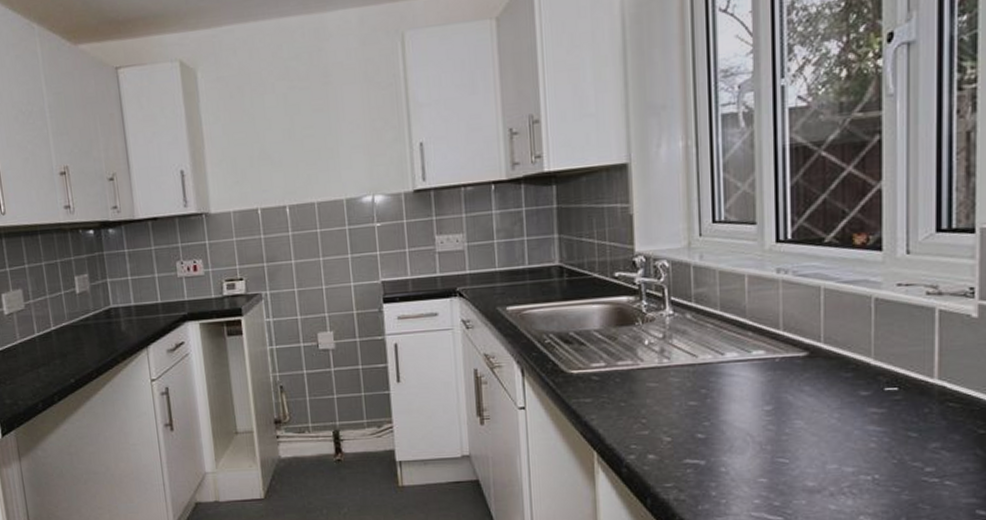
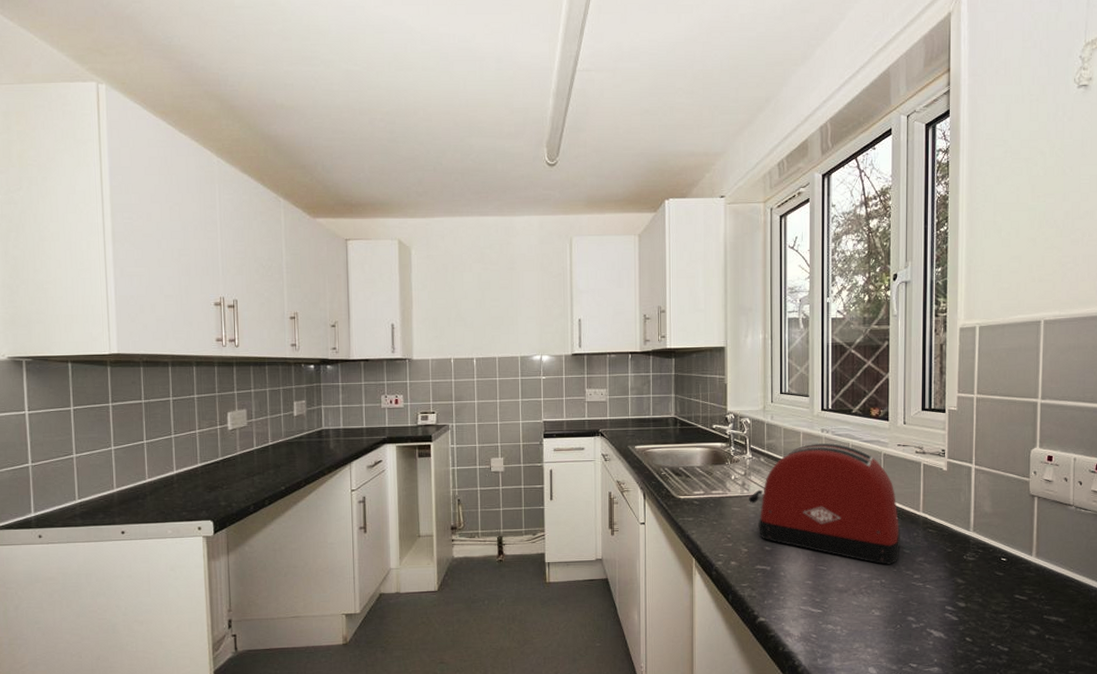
toaster: none [671,287,905,454] -> present [749,442,901,565]

